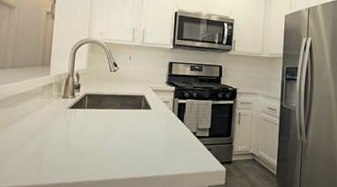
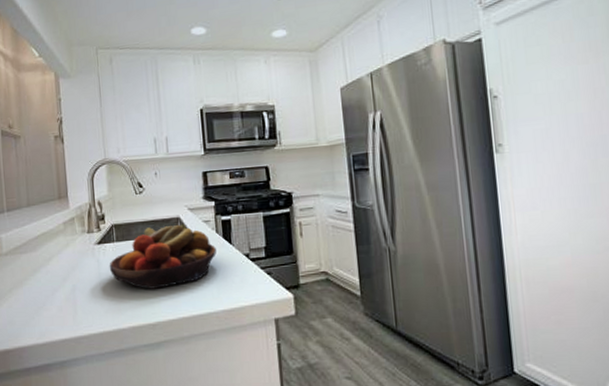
fruit bowl: none [77,100,170,152] -> present [109,224,216,289]

